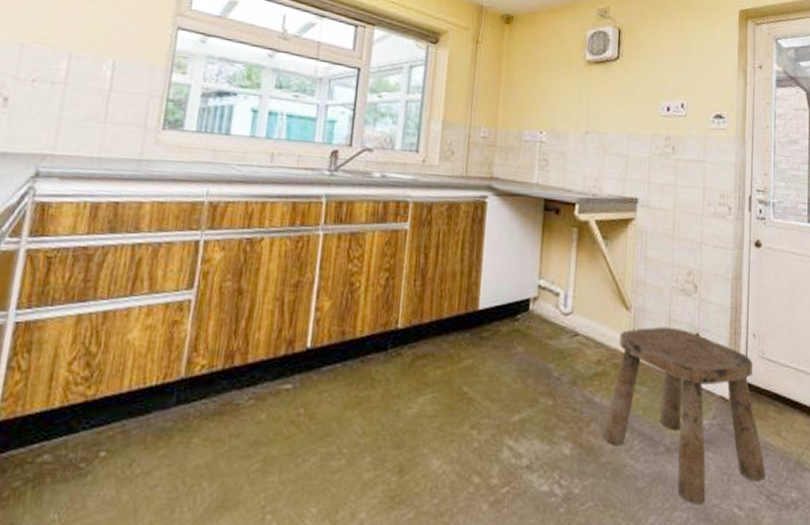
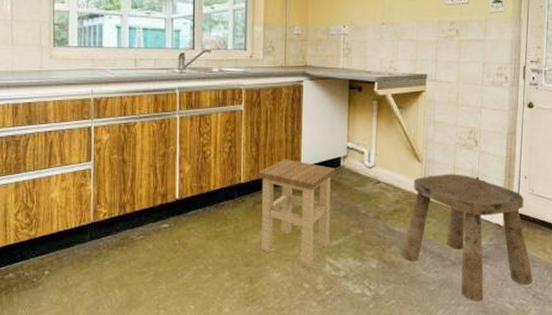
stool: none [417,298,522,452] -> present [257,159,335,267]

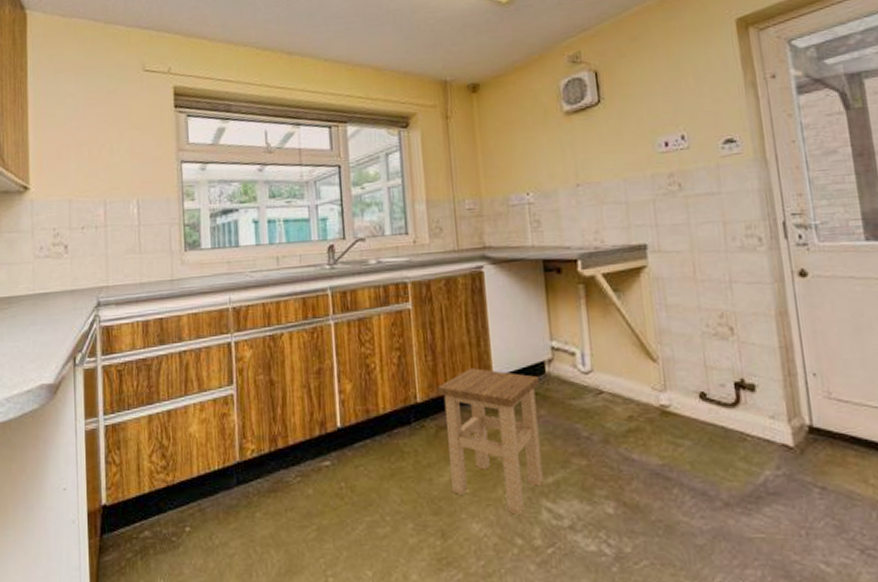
stool: present [401,174,533,301] -> none [646,375,857,561]

